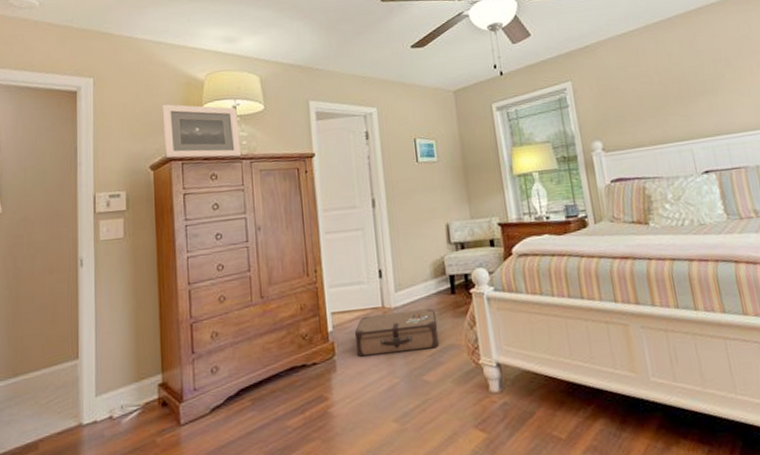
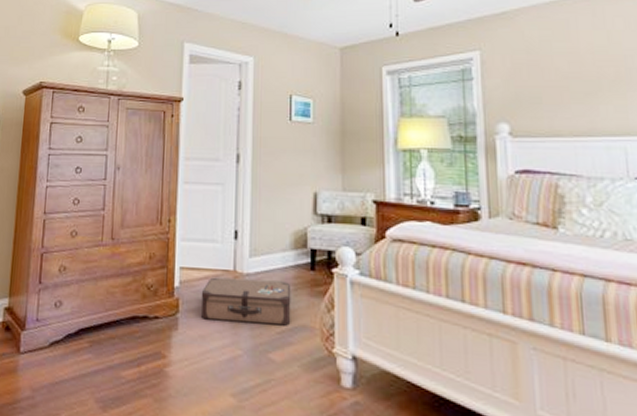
picture frame: present [162,104,242,160] -> none [38,31,112,93]

